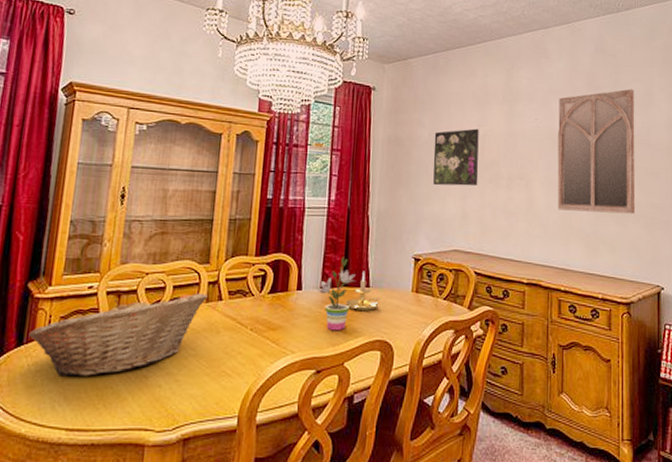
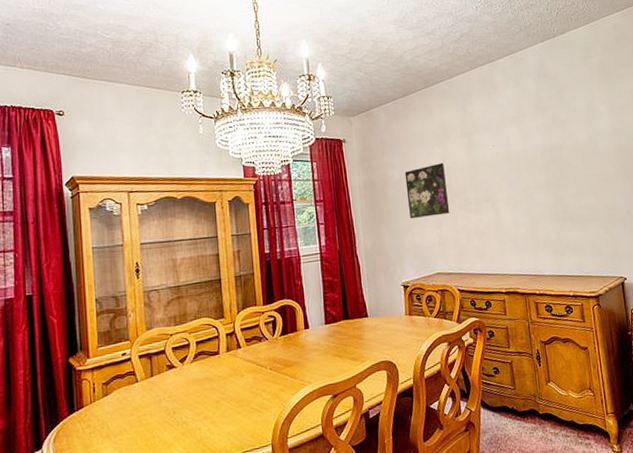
fruit basket: present [28,293,208,377] -> none [78,344,228,434]
potted plant: present [315,257,356,331] -> none [320,294,355,359]
candle holder: present [345,270,381,311] -> none [349,303,379,339]
home mirror: present [557,89,635,214] -> none [511,106,592,224]

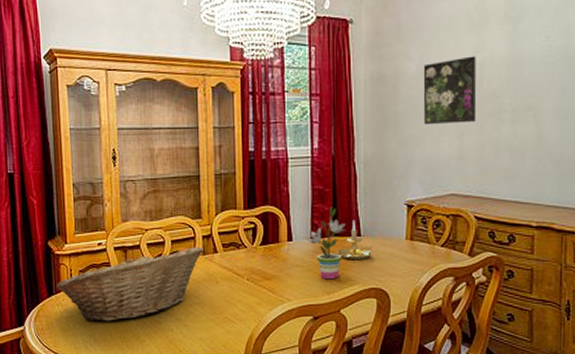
fruit basket: none [78,344,228,434] -> present [56,246,203,322]
potted plant: none [320,294,355,359] -> present [306,206,346,280]
candle holder: none [349,303,379,339] -> present [337,219,373,259]

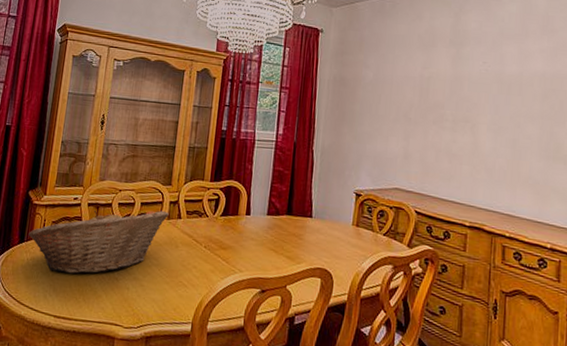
potted plant: present [306,206,346,280] -> none [262,187,300,256]
candle holder: present [337,219,373,259] -> none [289,201,322,240]
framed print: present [423,56,477,125] -> none [376,70,424,127]

